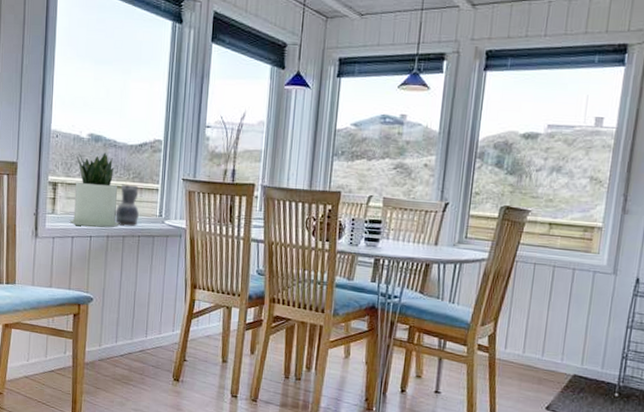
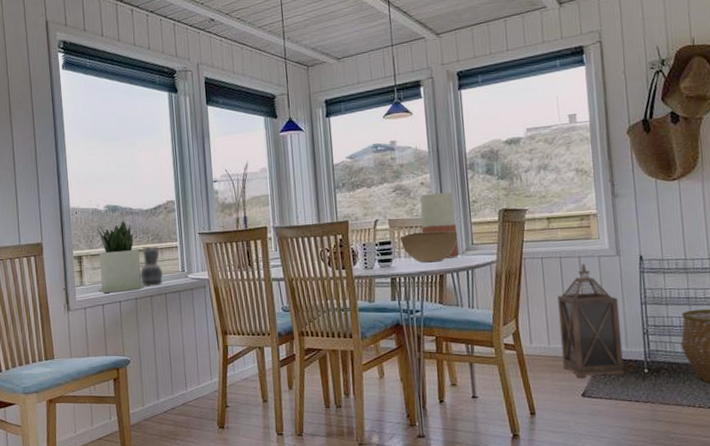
bowl: none [391,215,453,250] -> present [400,231,458,263]
vase: none [415,176,456,249] -> present [420,192,460,259]
lantern: none [533,277,605,397] -> present [557,264,624,378]

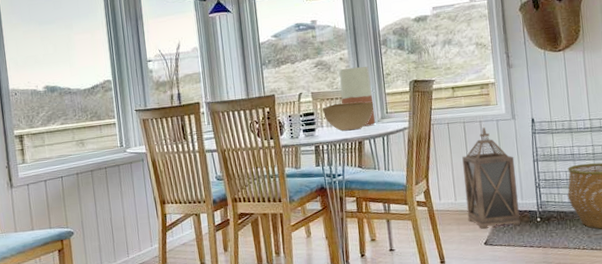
planter: present [95,220,146,294] -> none [35,100,86,170]
ceramic jug: present [140,246,163,287] -> none [80,123,103,163]

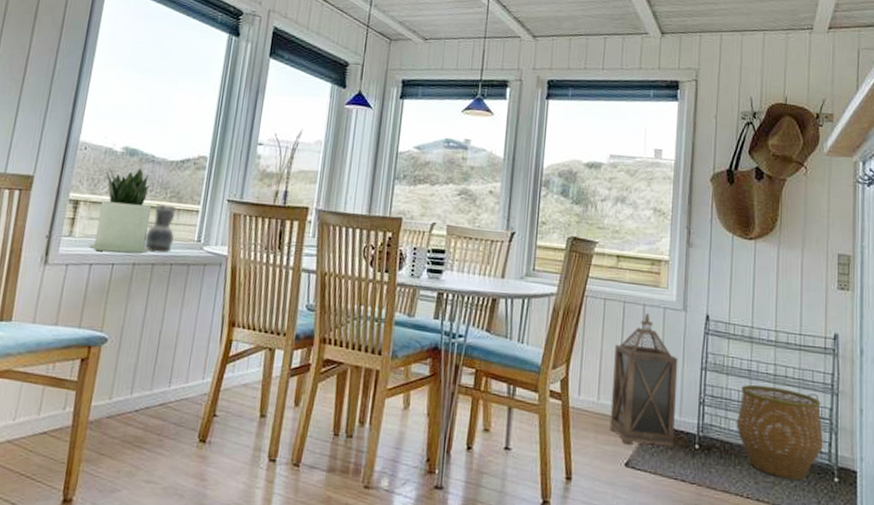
planter: none [35,100,86,170] -> present [89,166,151,255]
ceramic jug: none [80,123,103,163] -> present [144,204,176,254]
bowl: present [322,102,374,131] -> none [455,245,520,283]
vase: present [339,66,376,127] -> none [480,204,522,282]

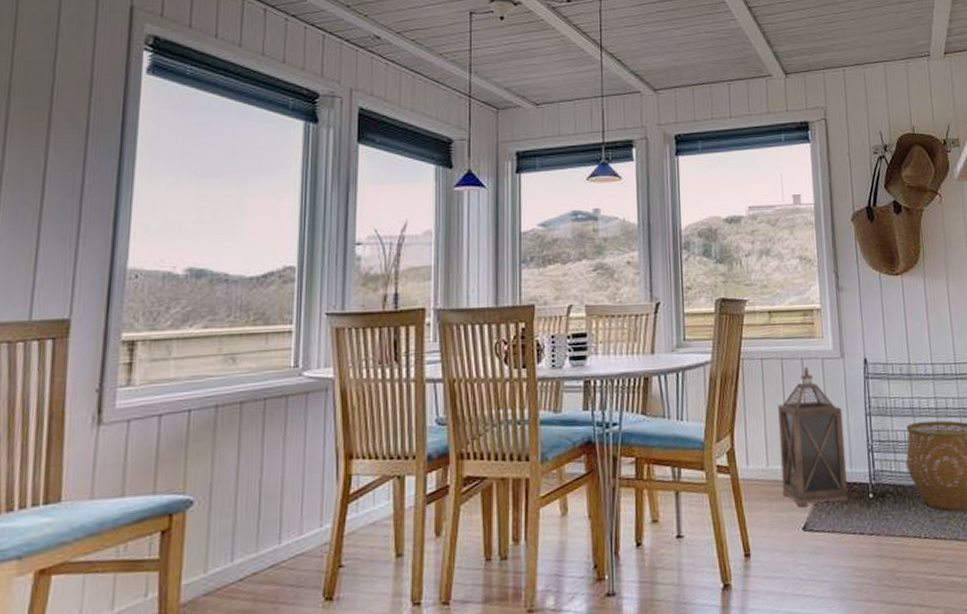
planter: present [89,166,151,255] -> none [155,291,235,399]
ceramic jug: present [144,204,176,254] -> none [227,329,264,389]

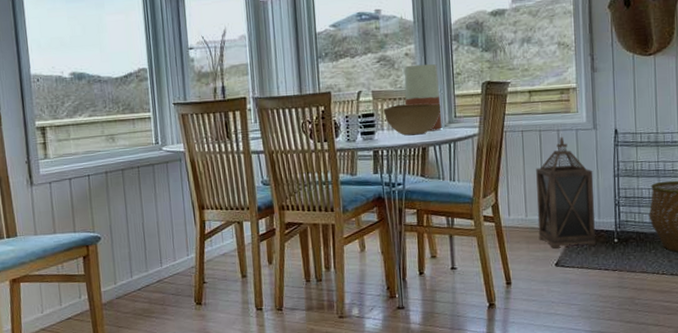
bowl: none [598,322,668,362] -> present [383,104,441,136]
vase: none [624,275,669,357] -> present [404,63,442,132]

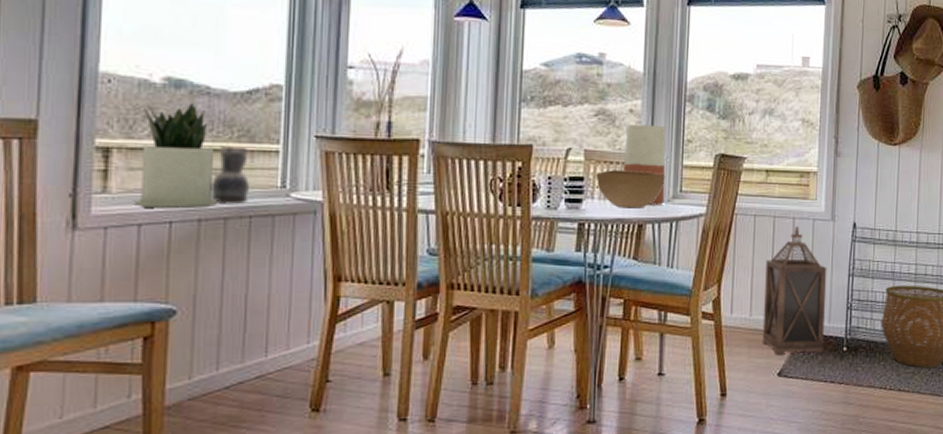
planter: none [60,89,117,167] -> present [133,103,219,210]
ceramic jug: none [110,116,136,160] -> present [210,146,249,205]

